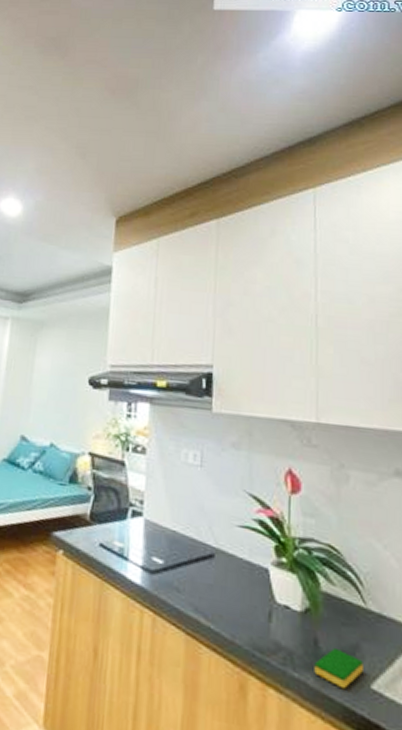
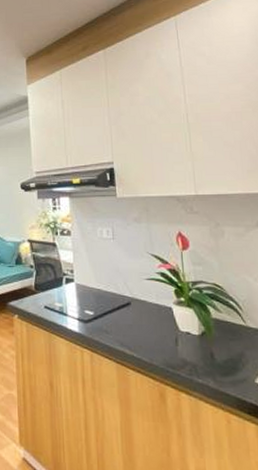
dish sponge: present [314,647,363,690] -> none [212,357,248,386]

